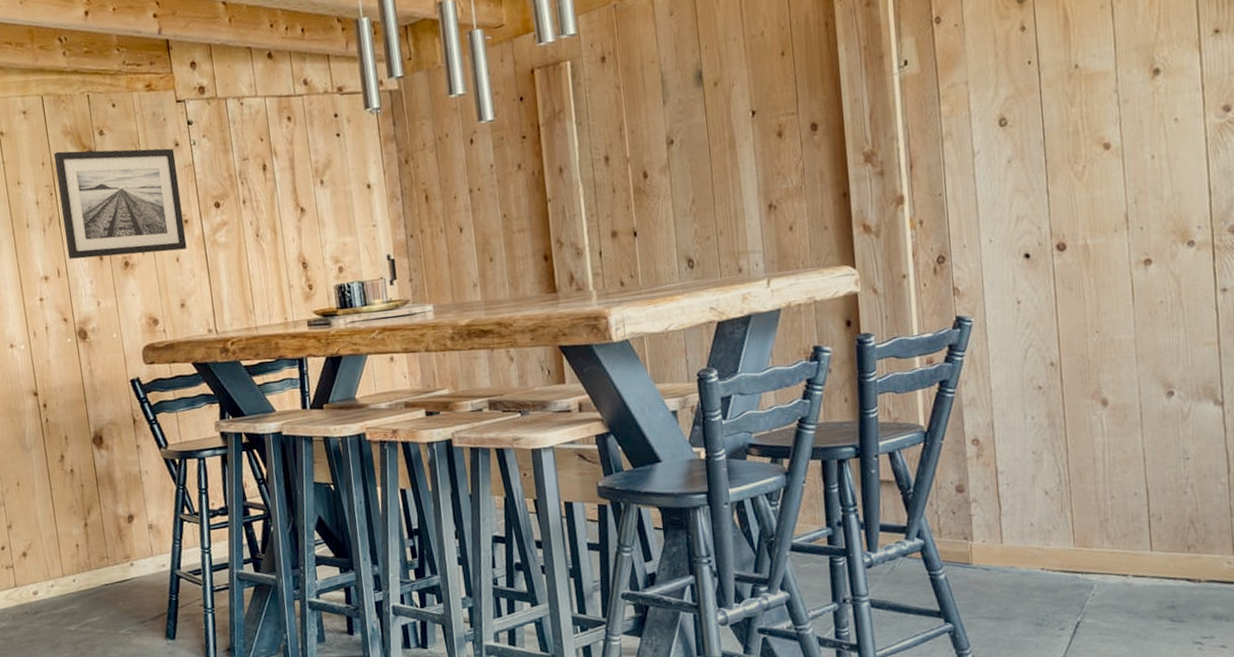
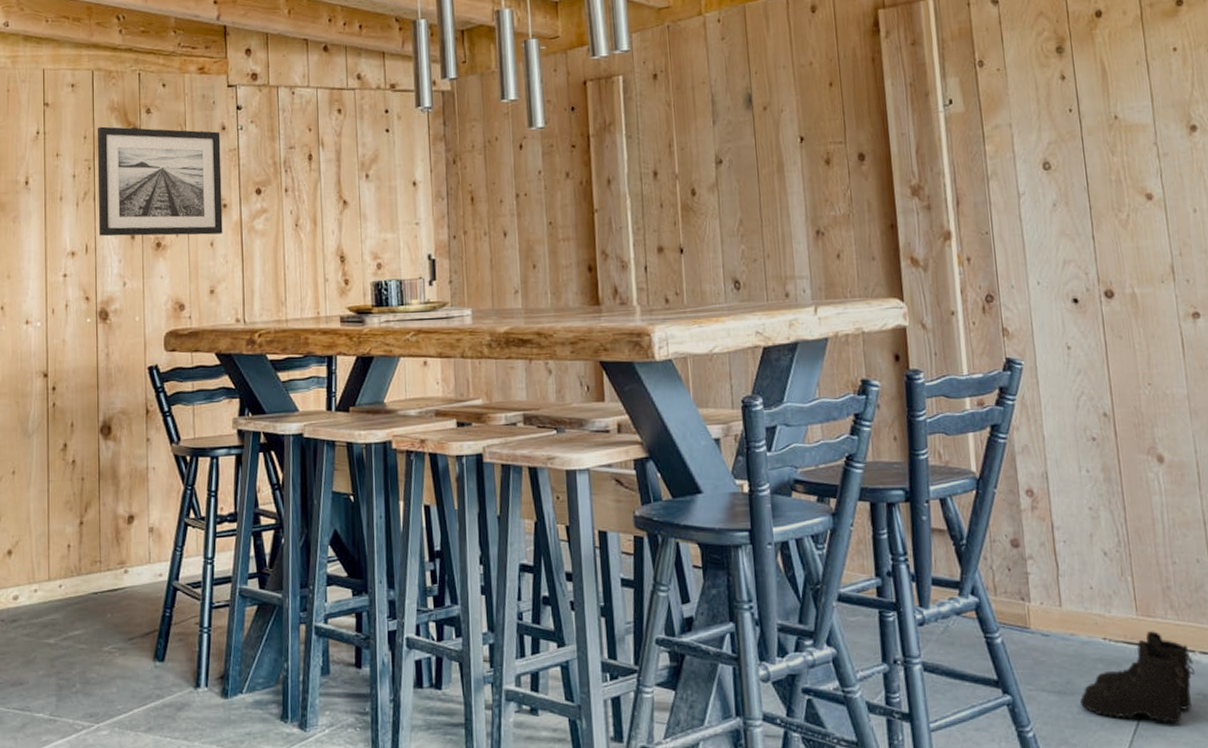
boots: none [1016,559,1127,639] -> present [1079,631,1195,723]

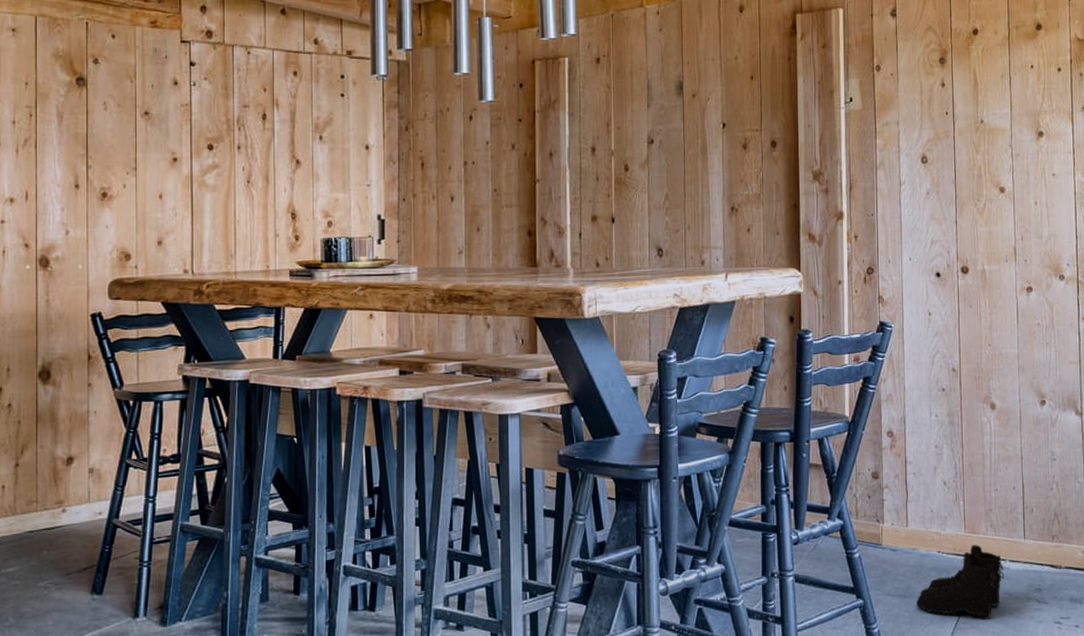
wall art: present [97,126,223,237] -> none [39,74,173,187]

